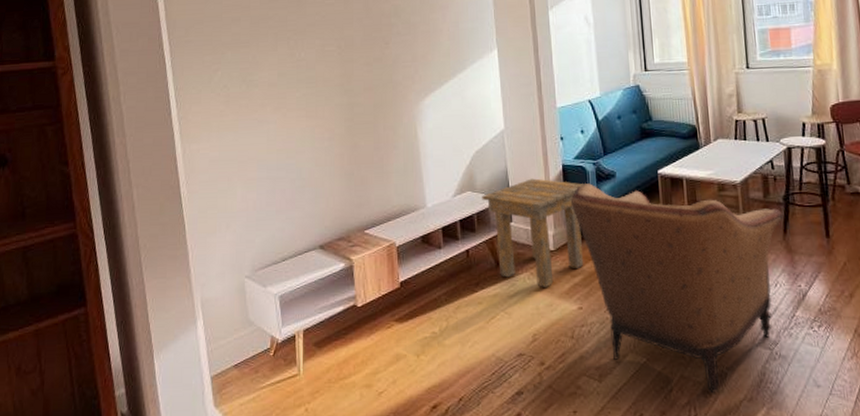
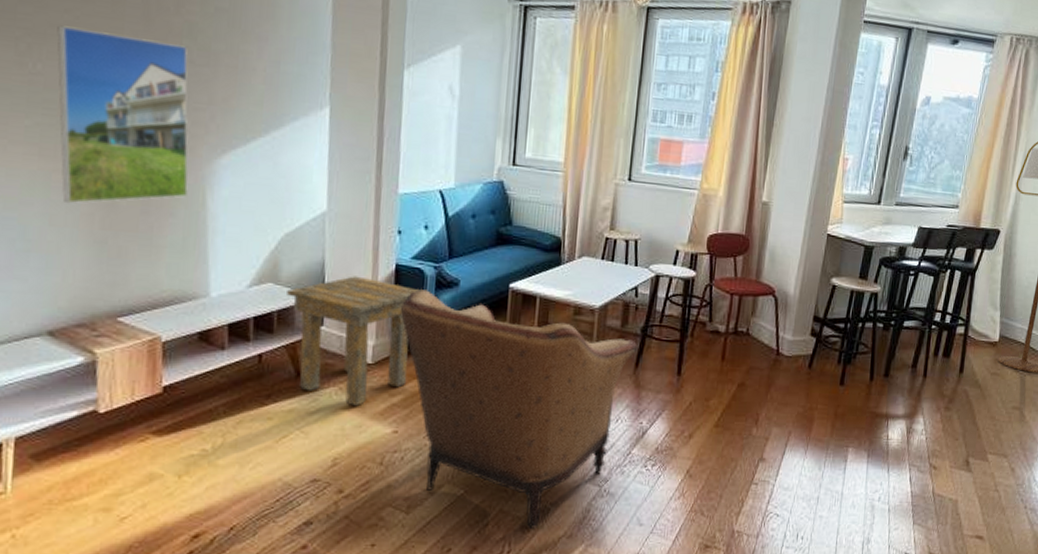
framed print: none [312,23,404,149] -> present [57,25,189,204]

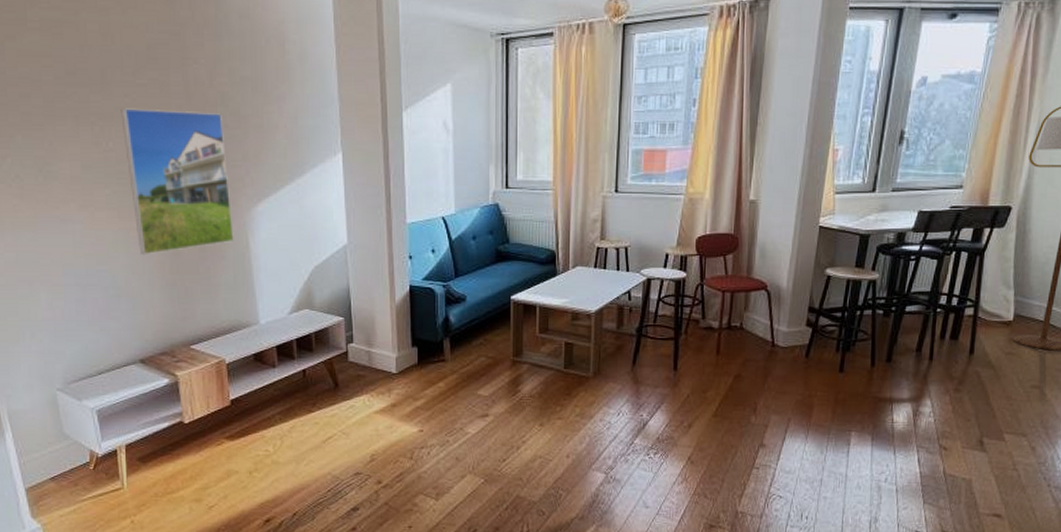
side table: present [287,276,421,405] -> none [321,298,433,409]
armchair: present [401,289,638,530] -> none [418,306,634,513]

